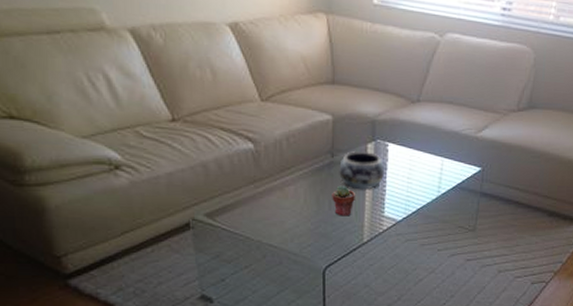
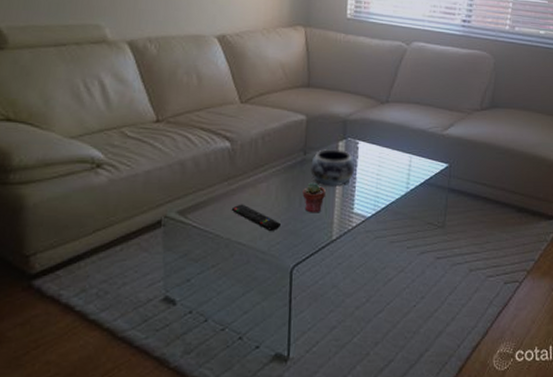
remote control: none [260,207,311,233] -> present [231,204,280,231]

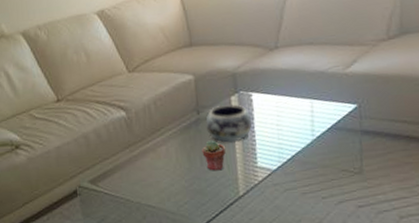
remote control: present [231,204,280,231] -> none [136,168,185,192]

